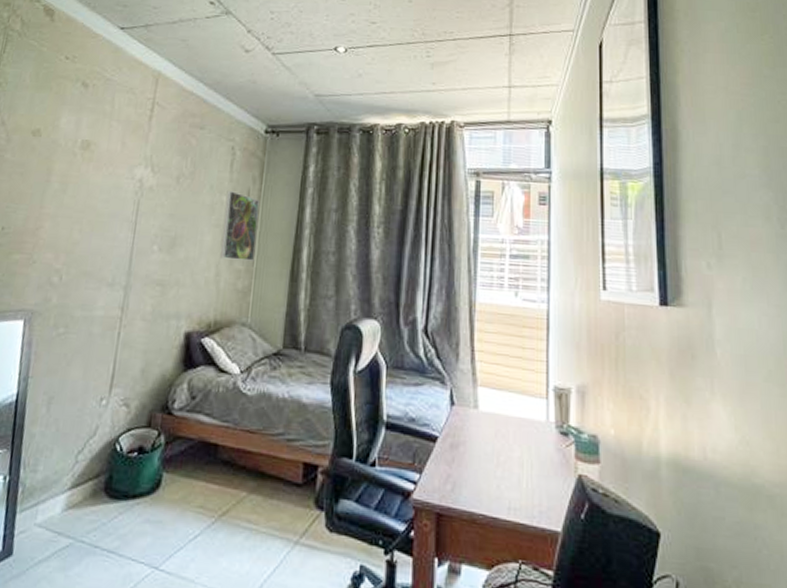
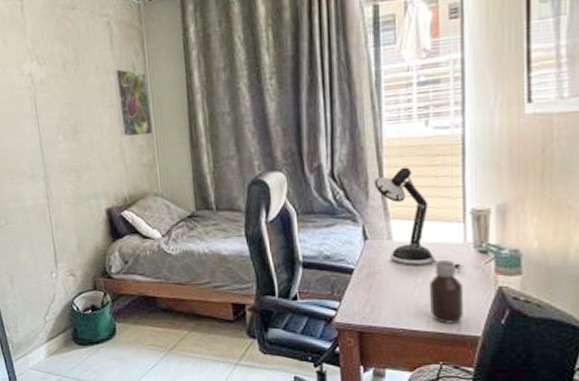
desk lamp: none [465,333,546,450] -> present [374,167,464,269]
bottle: none [512,438,544,514] -> present [430,260,463,324]

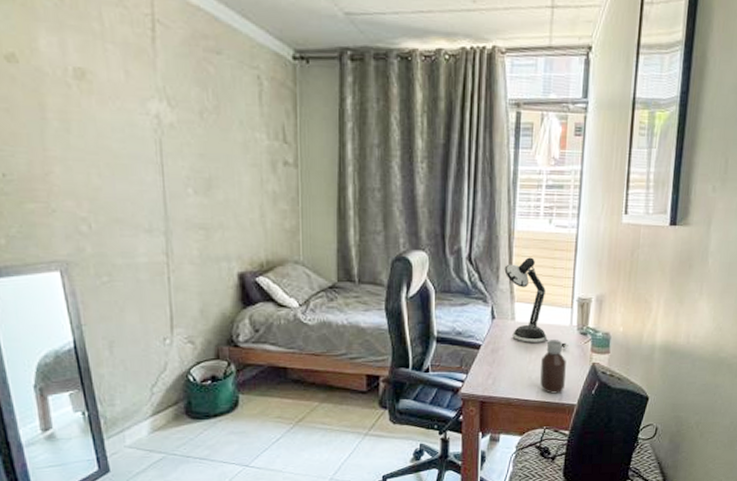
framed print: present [113,68,154,138] -> none [259,127,299,201]

